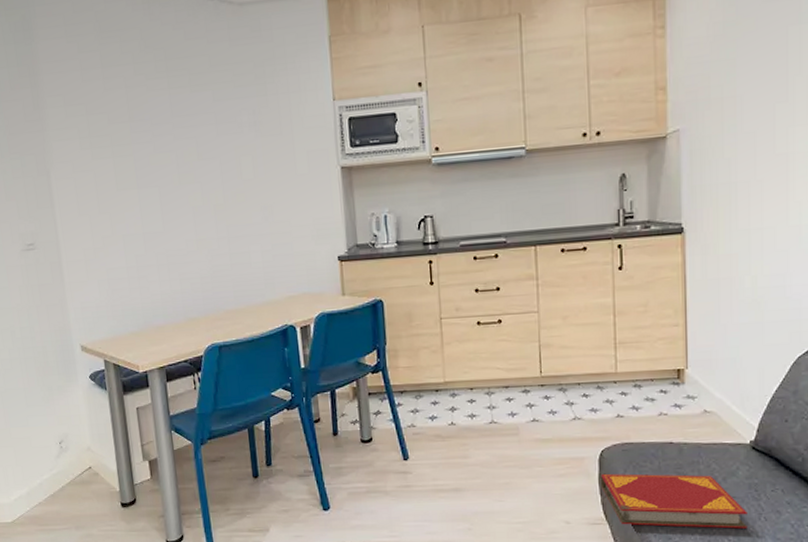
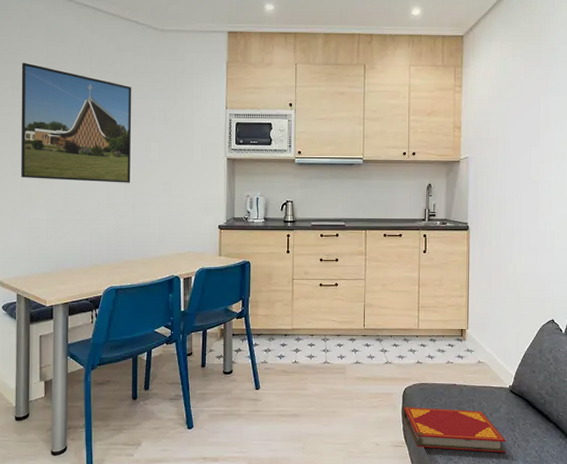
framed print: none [71,70,222,218] -> present [21,62,132,183]

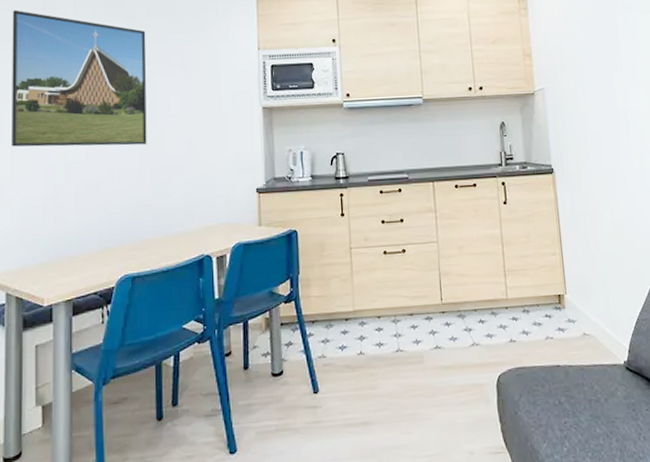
hardback book: present [403,406,506,453] -> none [498,396,630,453]

